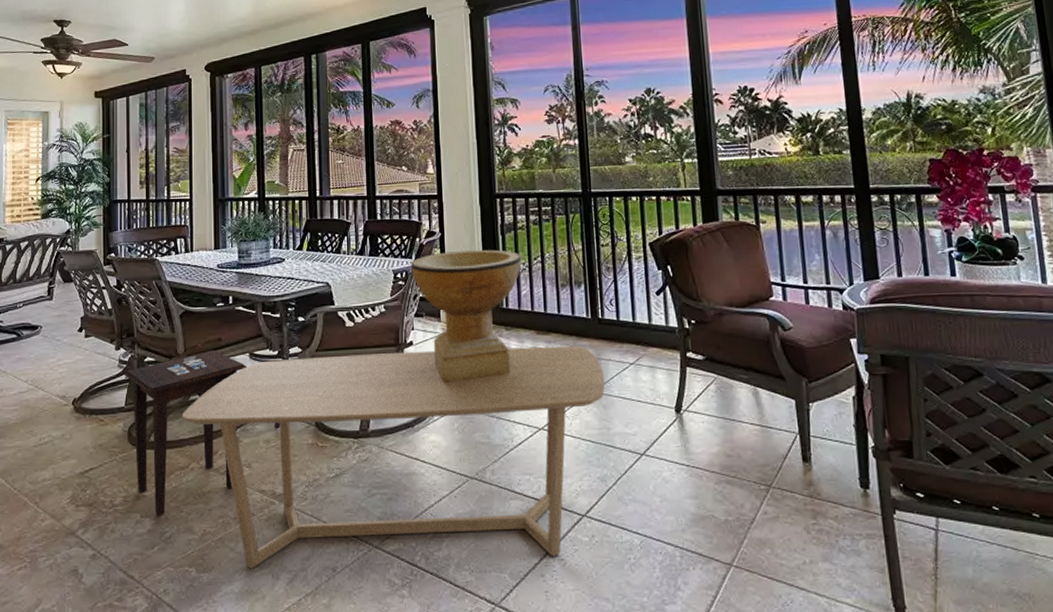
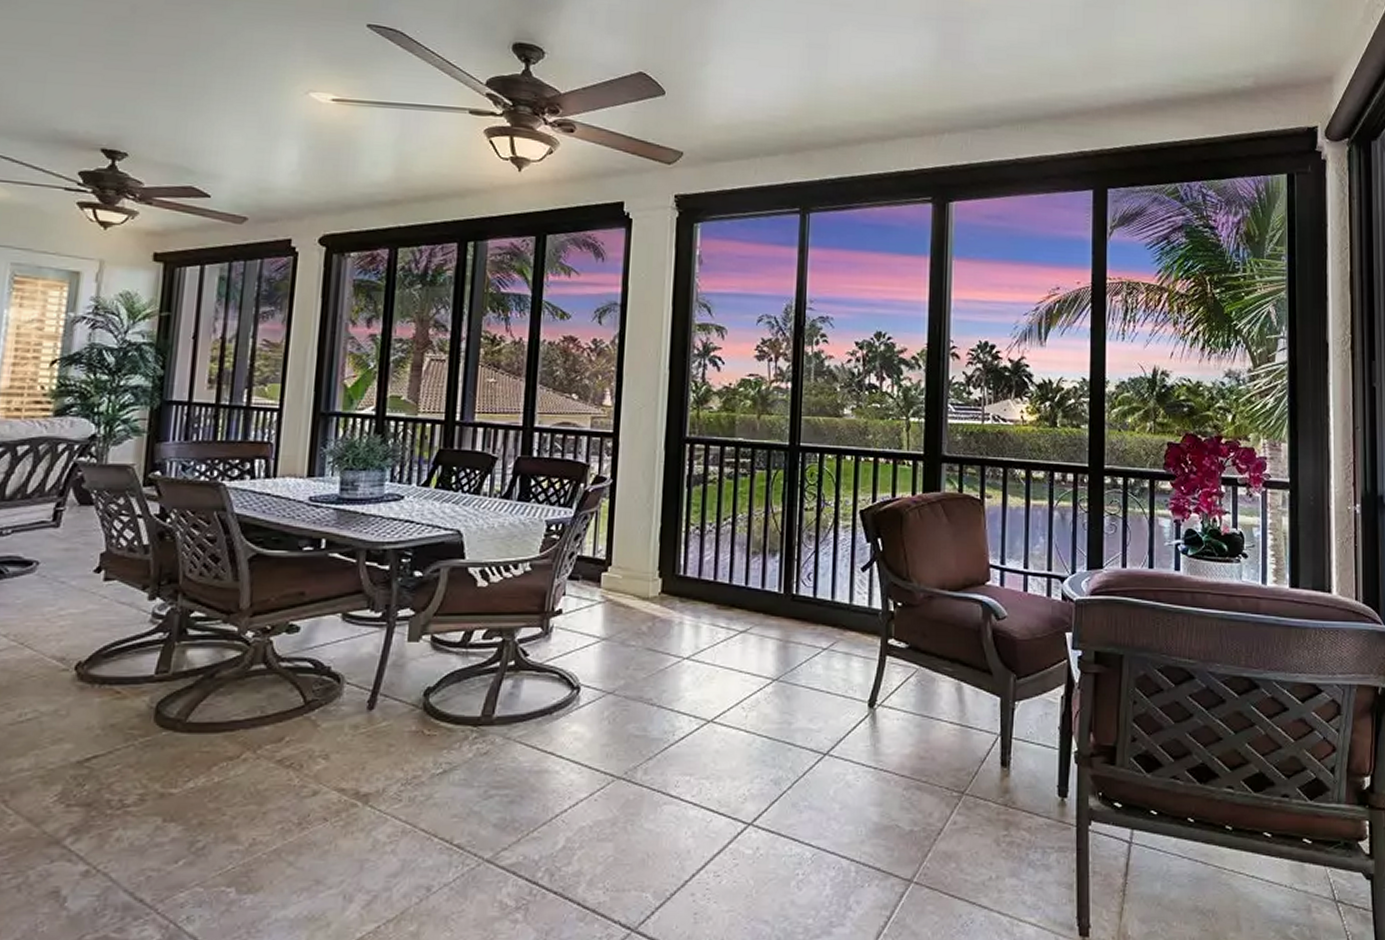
side table: present [123,350,248,517] -> none [157,606,338,821]
coffee table: present [181,346,606,569] -> none [236,621,792,889]
decorative bowl: present [410,249,522,383] -> none [569,503,709,662]

